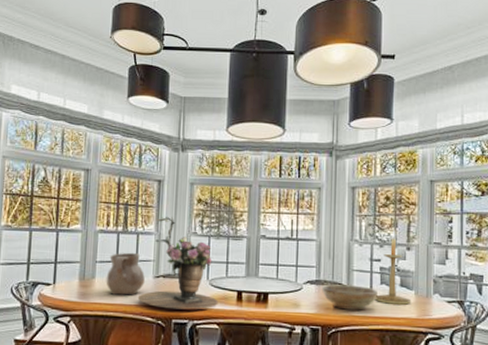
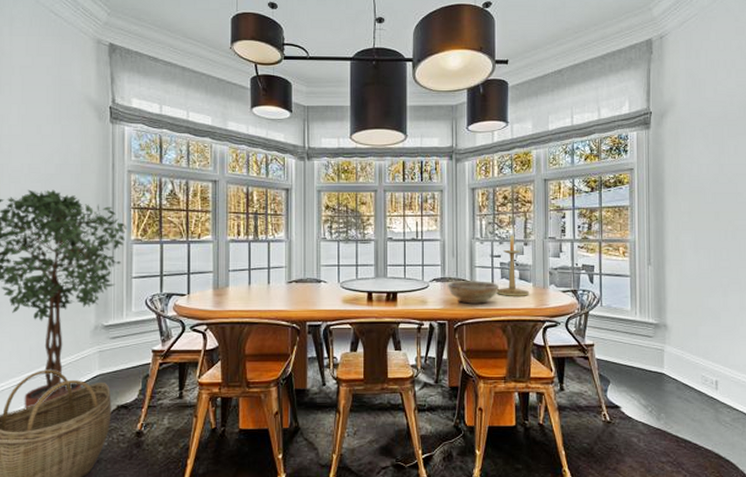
cream pitcher: present [106,252,145,295] -> none [240,260,278,301]
flower arrangement: present [137,216,218,310] -> none [271,223,350,312]

